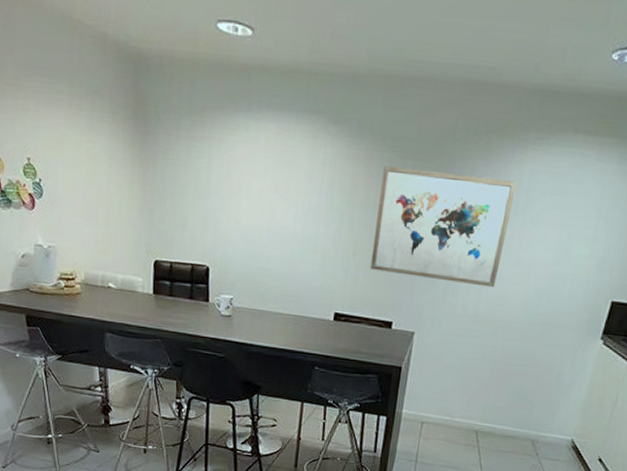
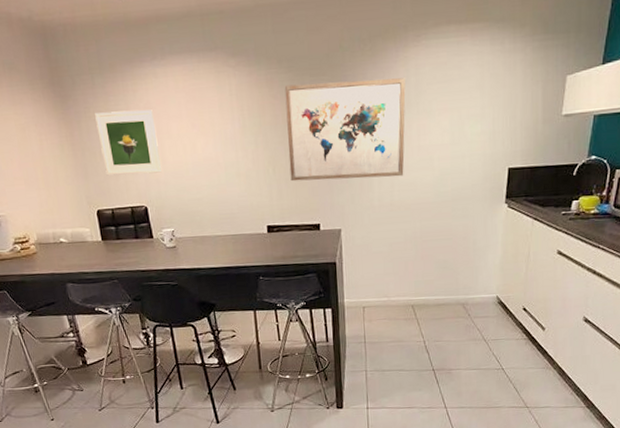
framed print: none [172,156,236,233] -> present [95,110,163,176]

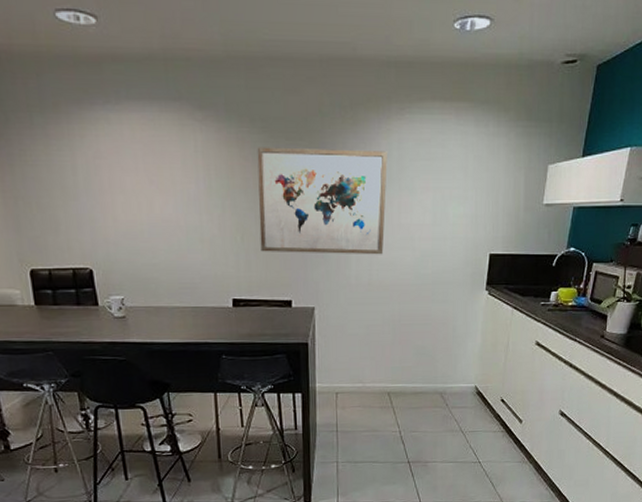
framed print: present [95,110,163,176] -> none [32,157,113,232]

